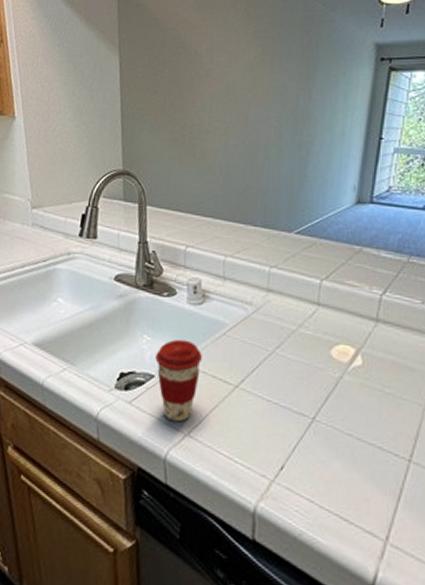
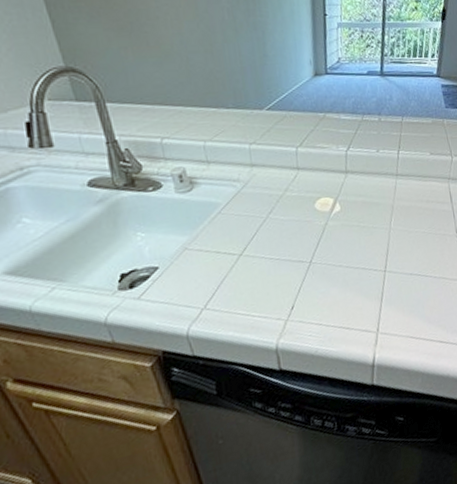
coffee cup: present [155,339,202,422] -> none [154,226,205,302]

